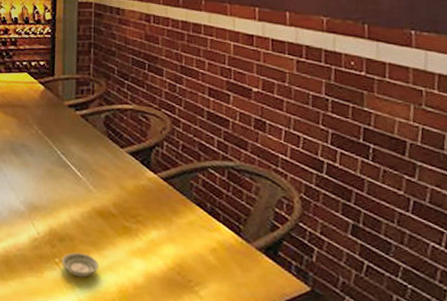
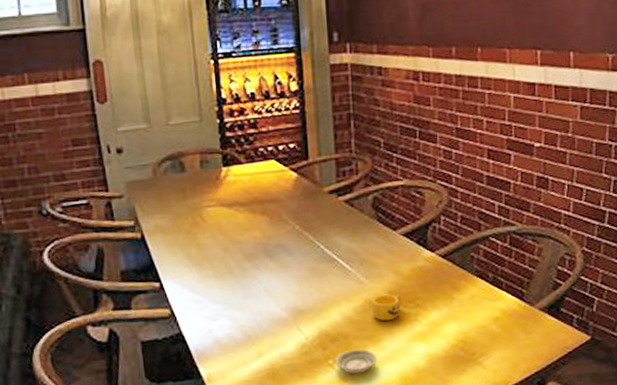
cup: none [97,205,125,232] -> present [371,294,402,321]

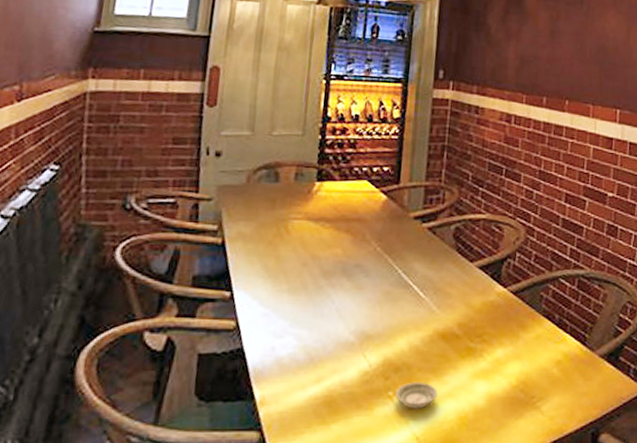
cup: present [371,294,402,321] -> none [438,326,470,355]

